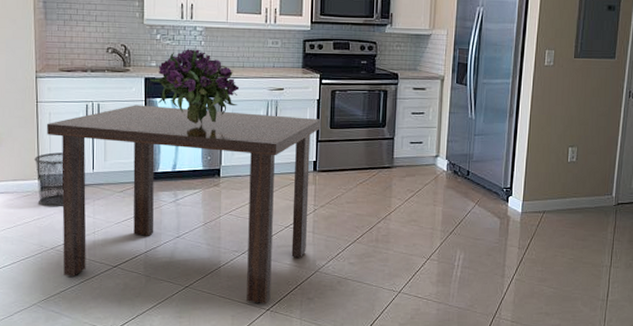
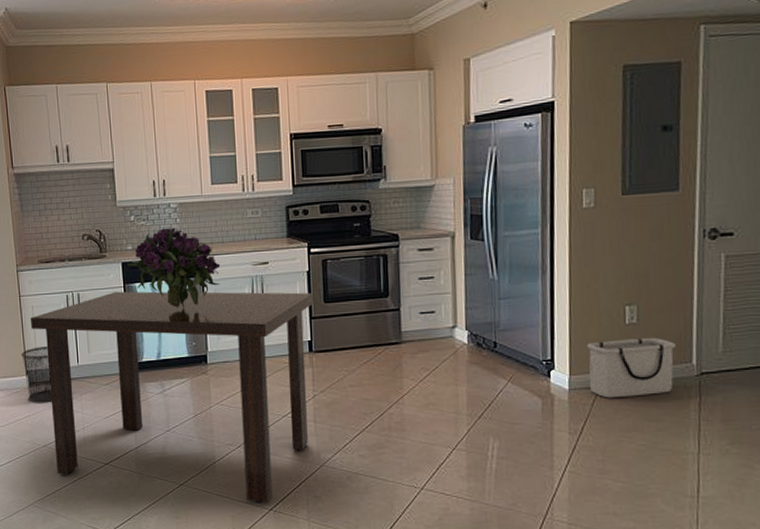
storage bin: none [537,173,603,221] -> present [587,337,677,398]

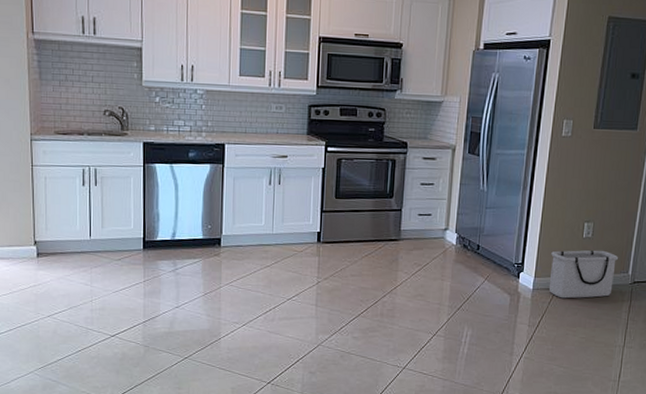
waste bin: present [21,346,52,403] -> none [30,218,60,274]
dining table: present [30,291,313,504] -> none [42,170,326,377]
bouquet: present [127,227,221,307] -> none [149,112,242,191]

